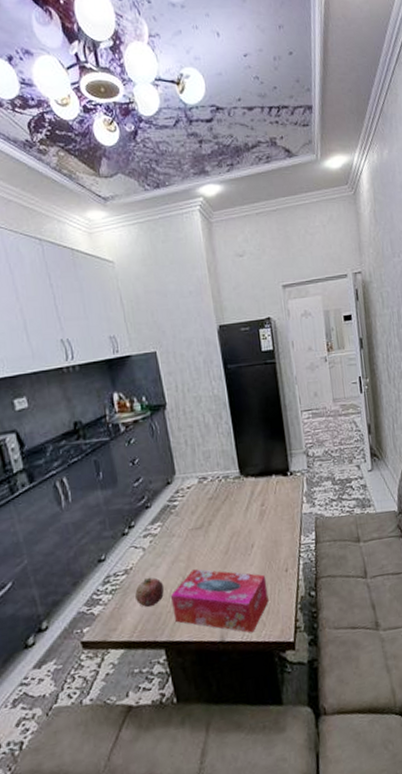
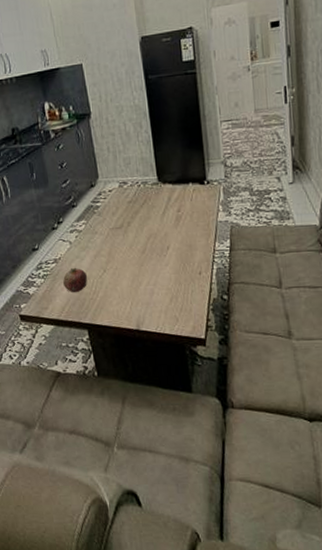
tissue box: present [170,569,269,633] -> none [92,264,182,326]

